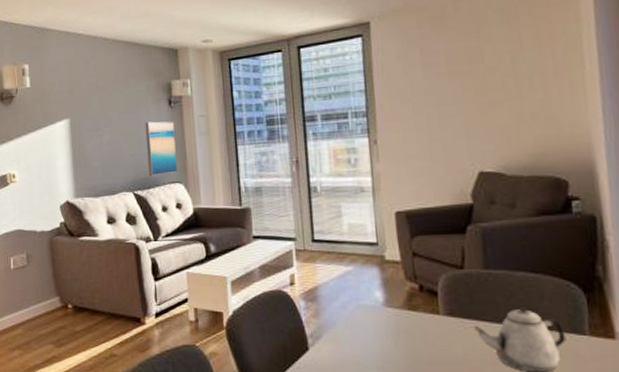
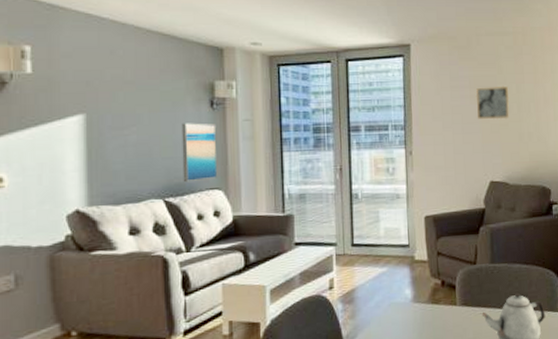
wall art: none [455,57,503,99] -> present [476,85,510,120]

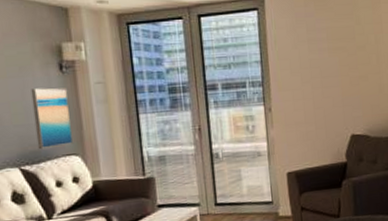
wall art: present [476,85,510,120] -> none [334,36,369,72]

